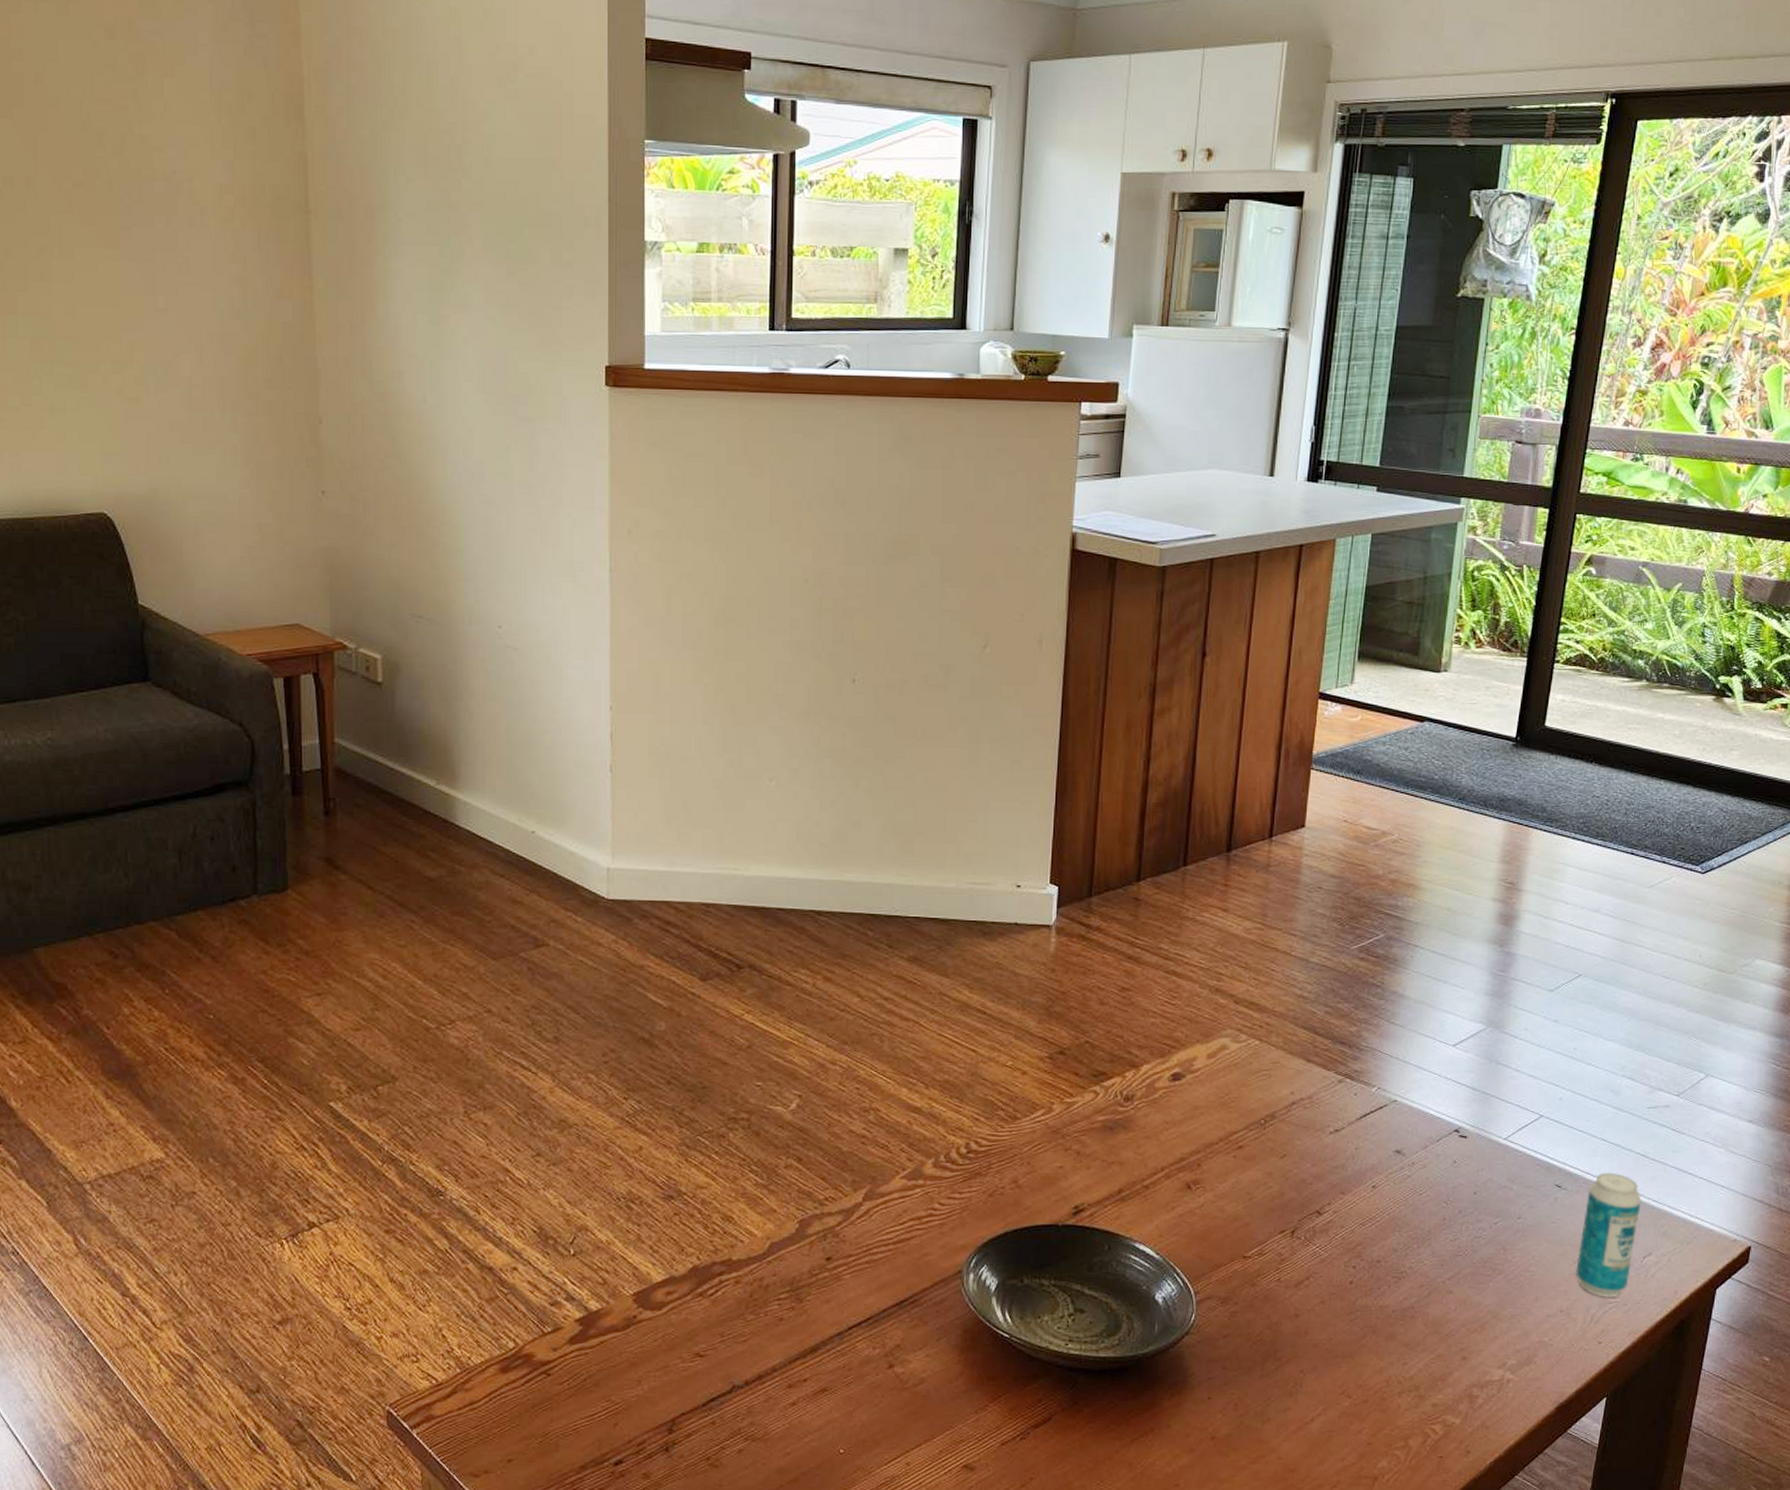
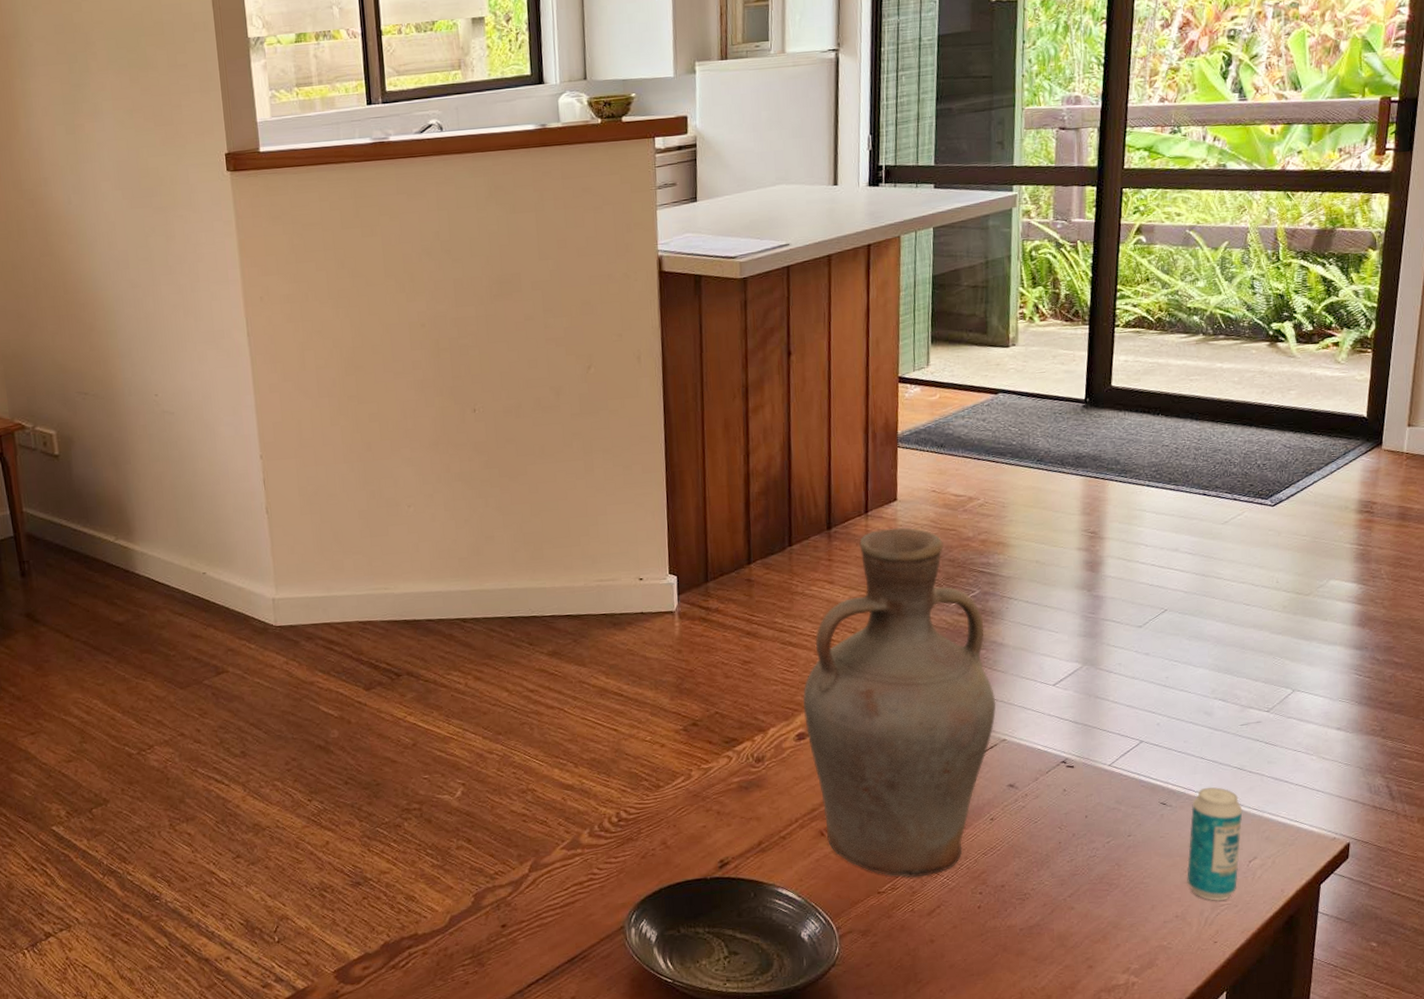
vase: none [1181,856,1390,1244] -> present [802,526,996,878]

